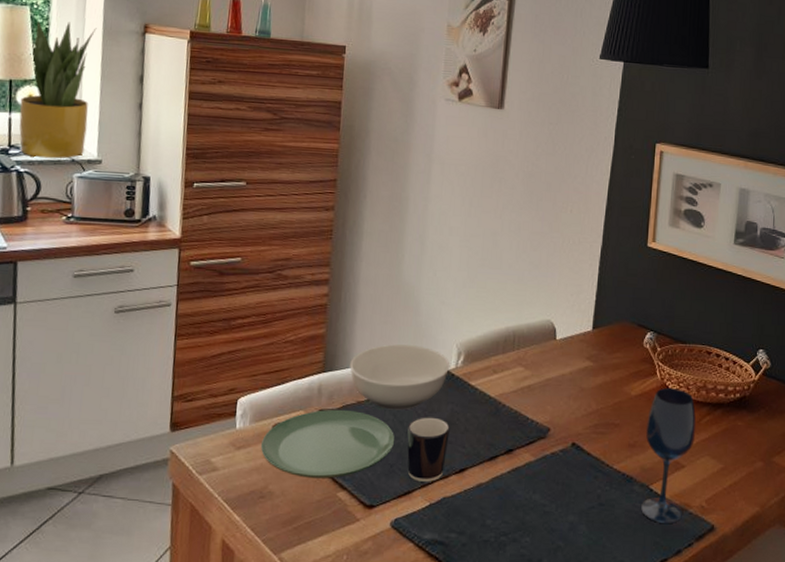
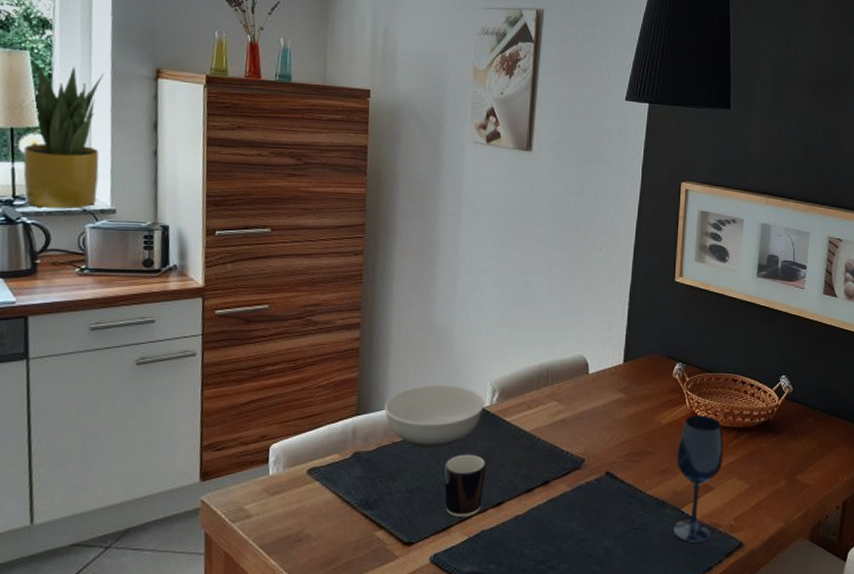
plate: present [260,409,394,479] -> none [295,451,431,519]

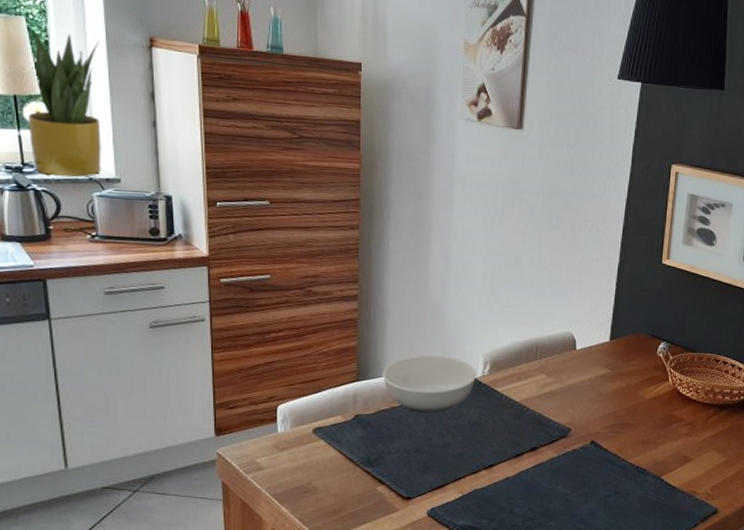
mug: present [444,454,486,517] -> none [439,420,479,477]
wineglass: present [672,416,724,543] -> none [652,392,704,508]

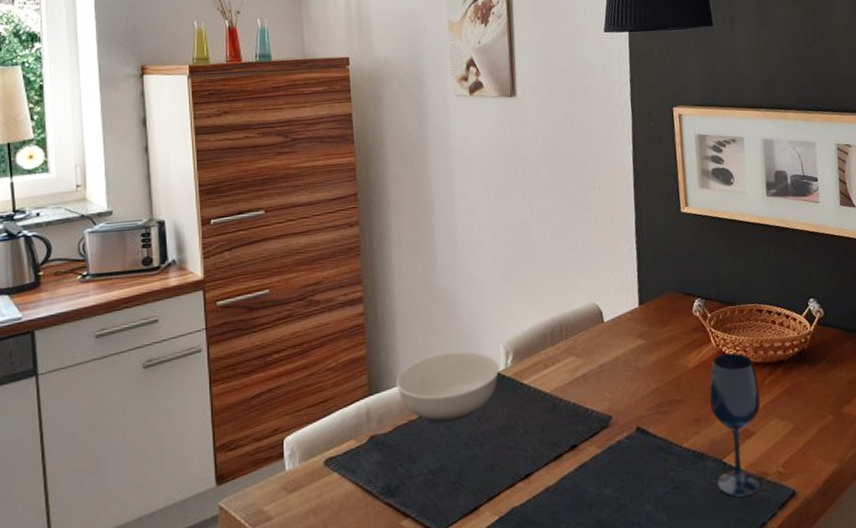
planter: present [28,32,101,178] -> none [21,75,93,219]
wineglass: none [652,392,704,508] -> present [708,352,761,497]

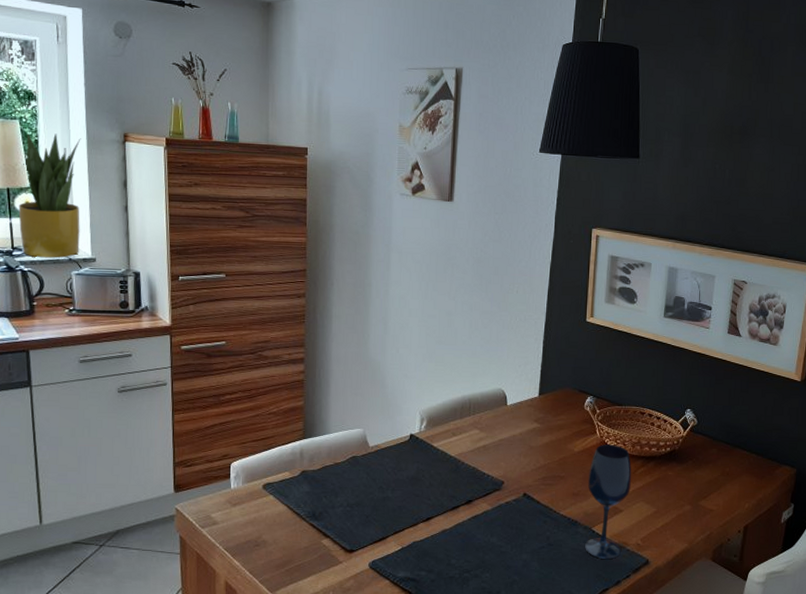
planter: none [21,75,93,219] -> present [18,133,81,259]
bowl: present [396,351,500,424] -> none [327,413,415,470]

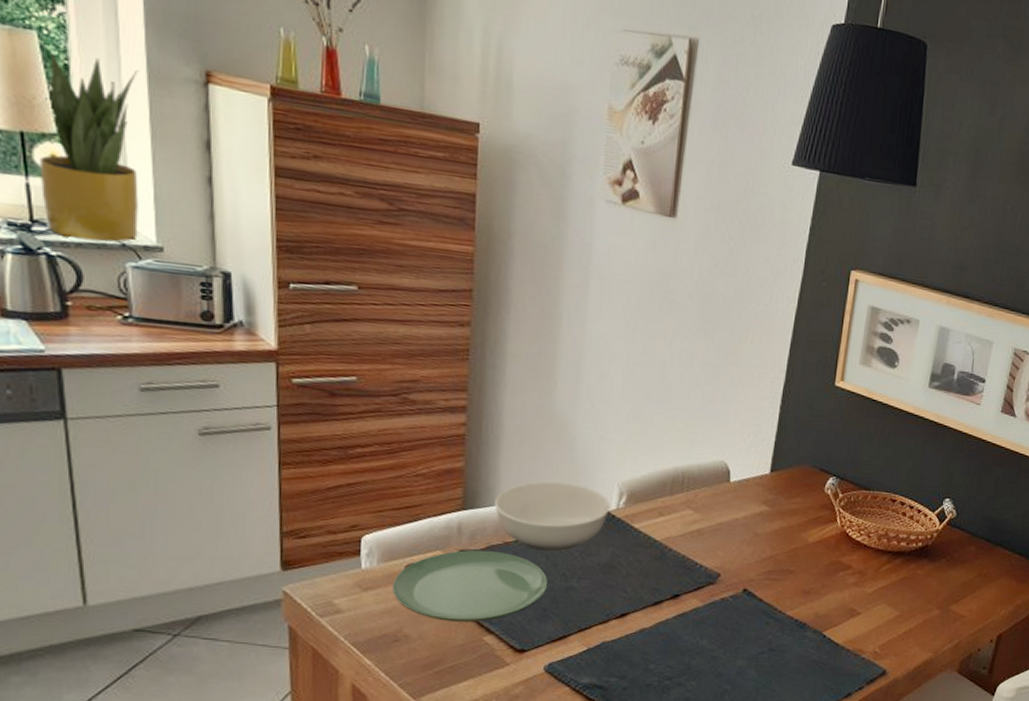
plate: none [253,470,368,529] -> present [391,550,547,622]
bowl: none [327,413,415,470] -> present [494,481,611,553]
wineglass: present [584,445,632,559] -> none [812,535,875,668]

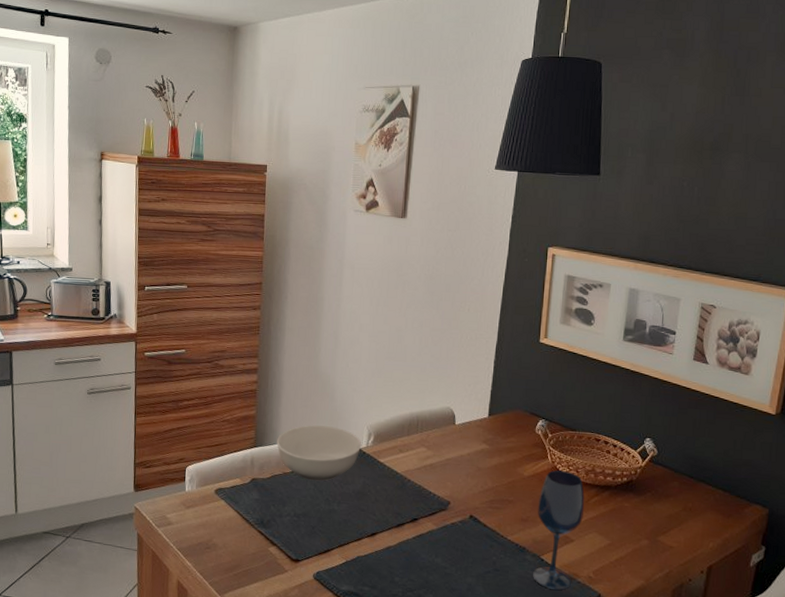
planter: present [39,52,139,243] -> none [8,152,64,268]
plate: present [391,550,547,622] -> none [205,478,315,536]
wineglass: none [812,535,875,668] -> present [532,470,585,590]

